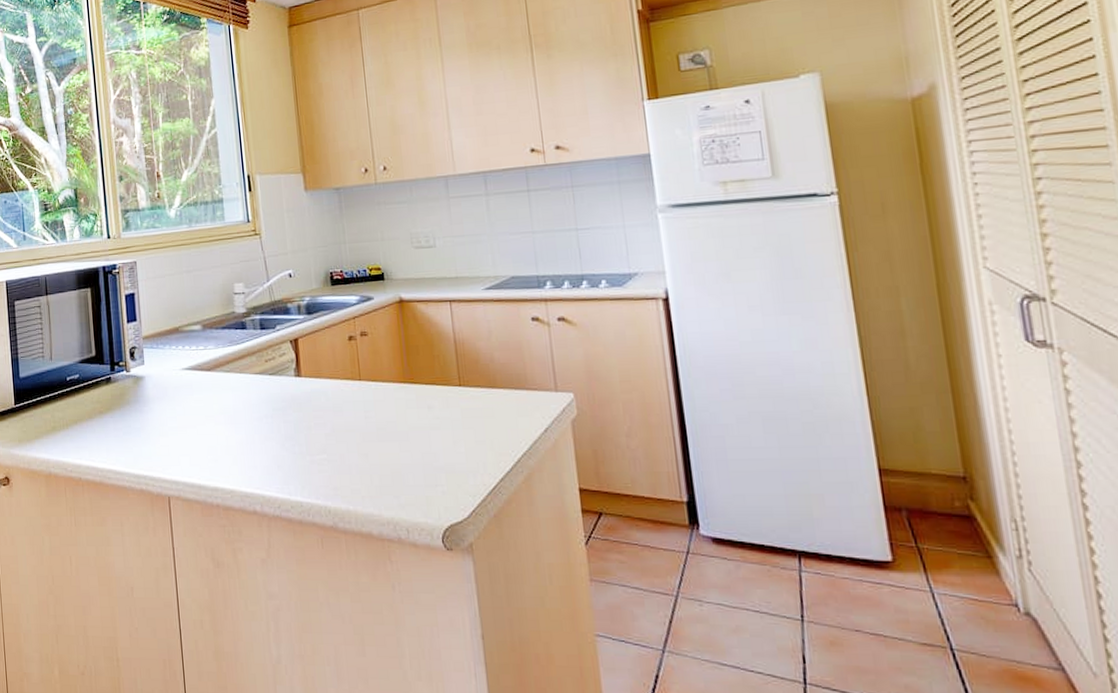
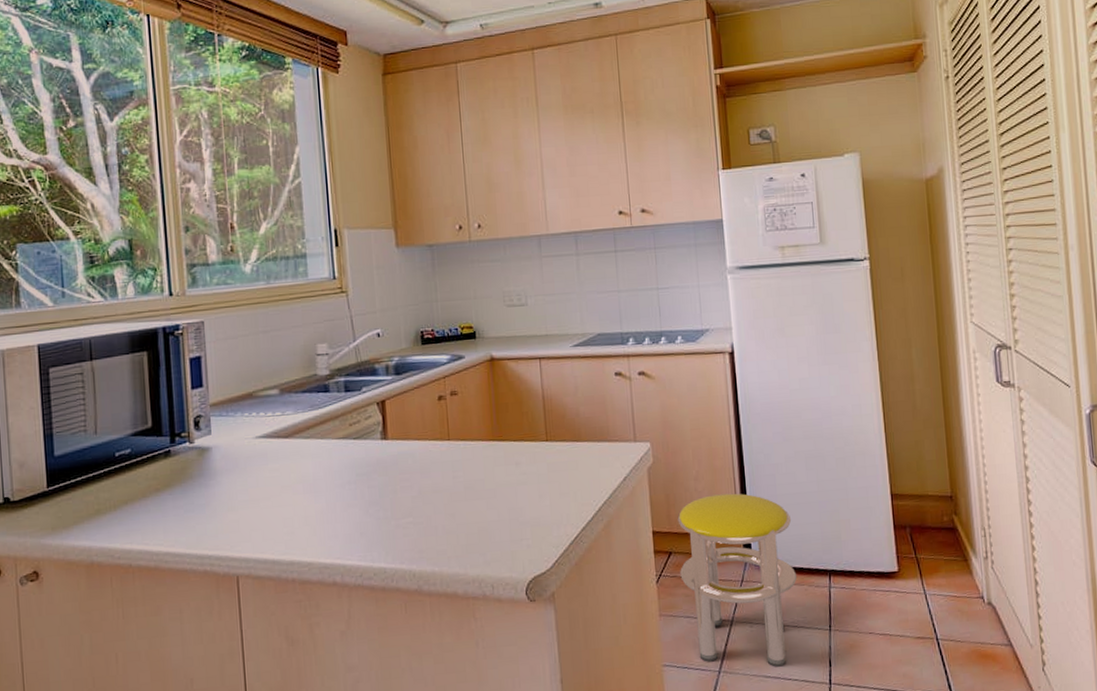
stool: none [607,454,757,655] -> present [677,493,798,667]

